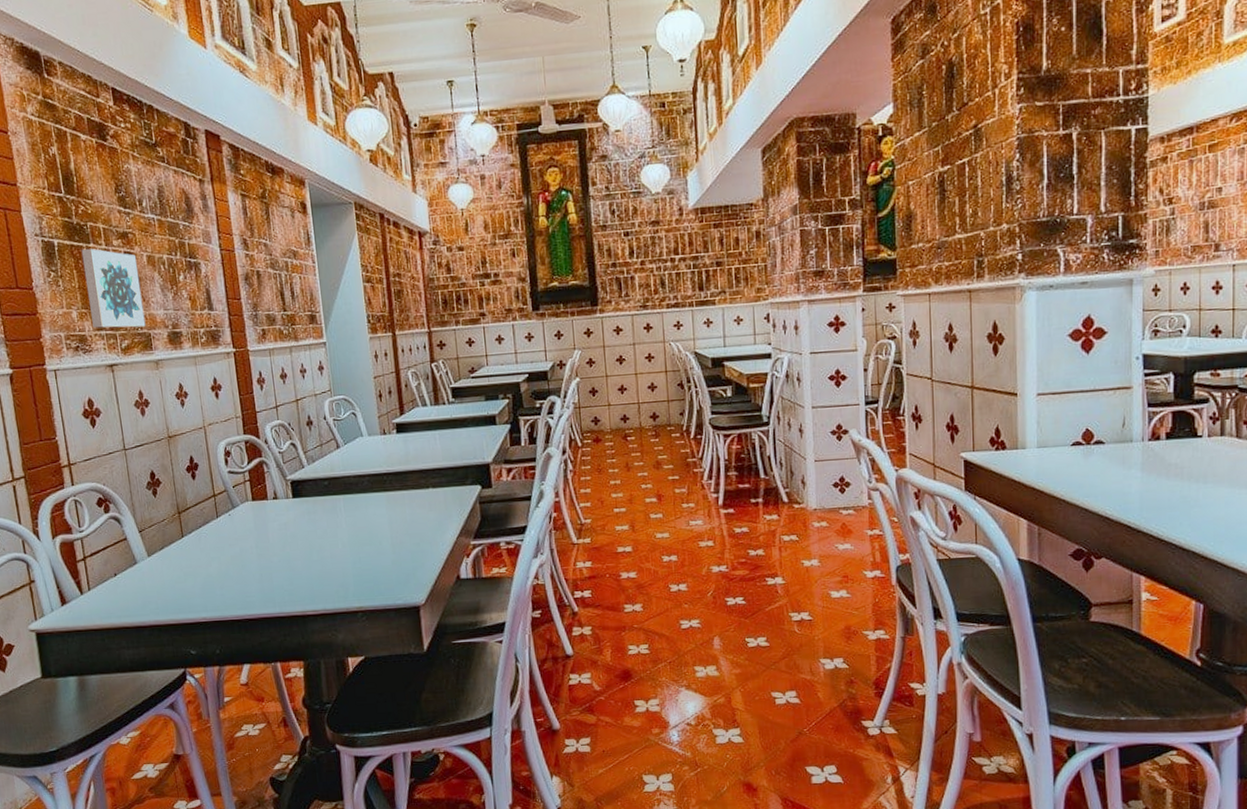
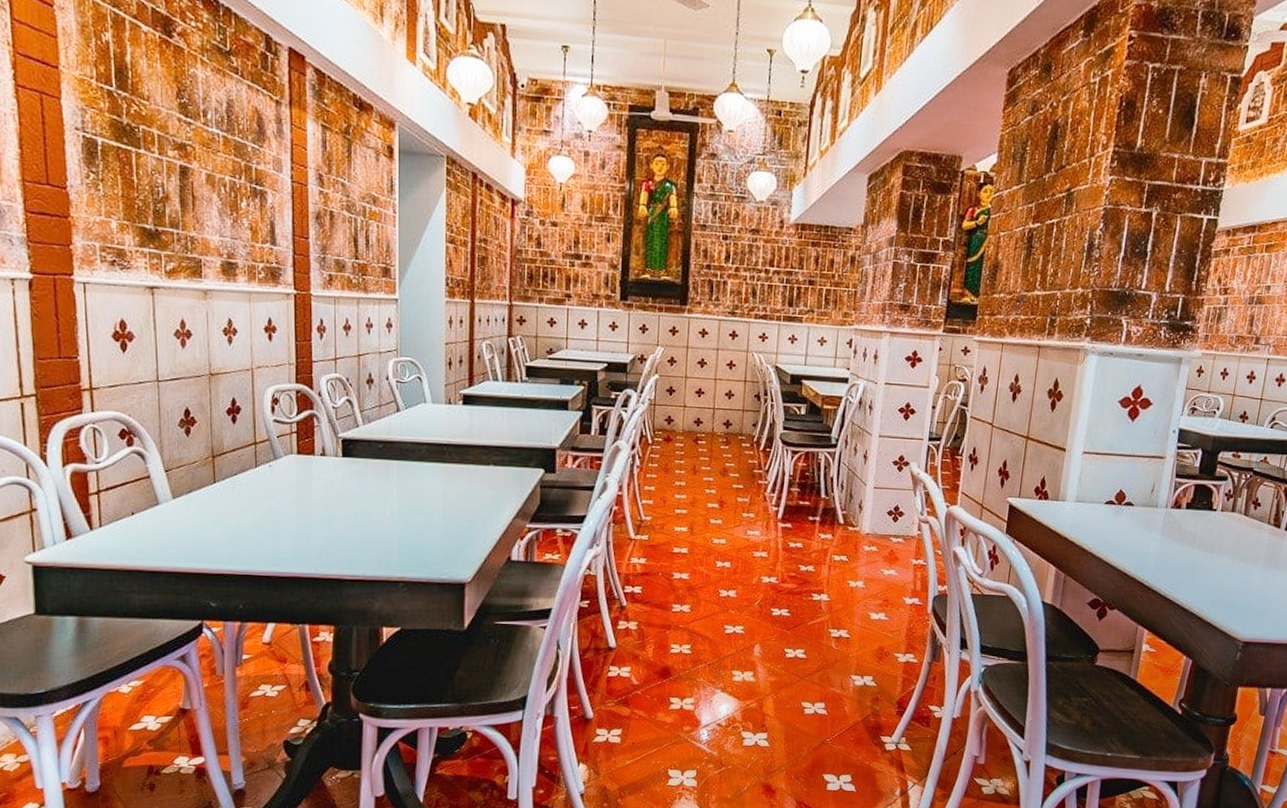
wall art: present [81,249,146,328] -> none [129,154,197,251]

